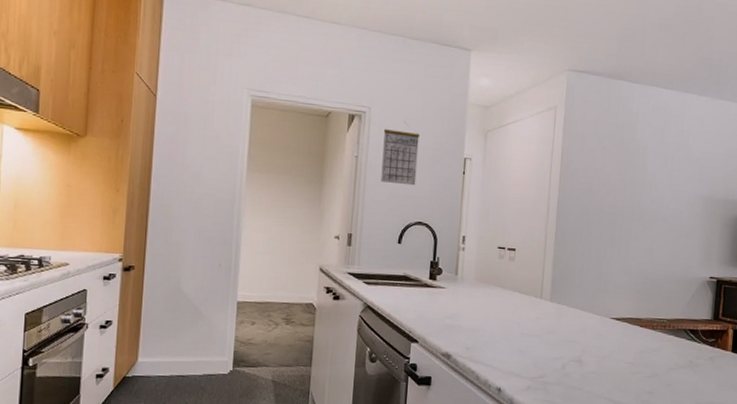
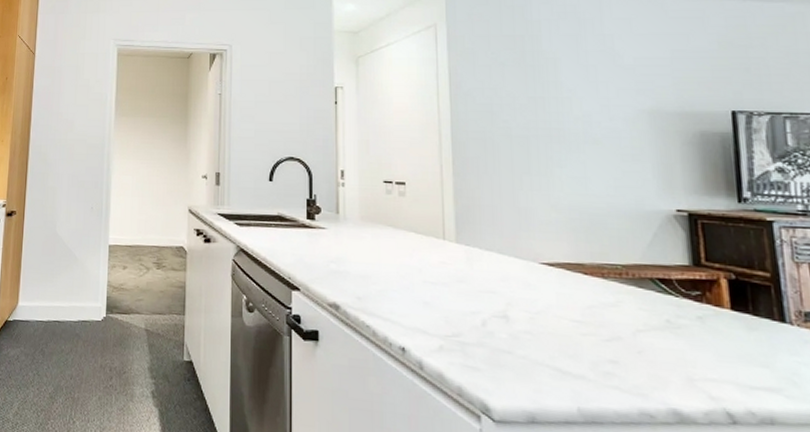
calendar: present [381,129,420,186] -> none [246,65,284,120]

